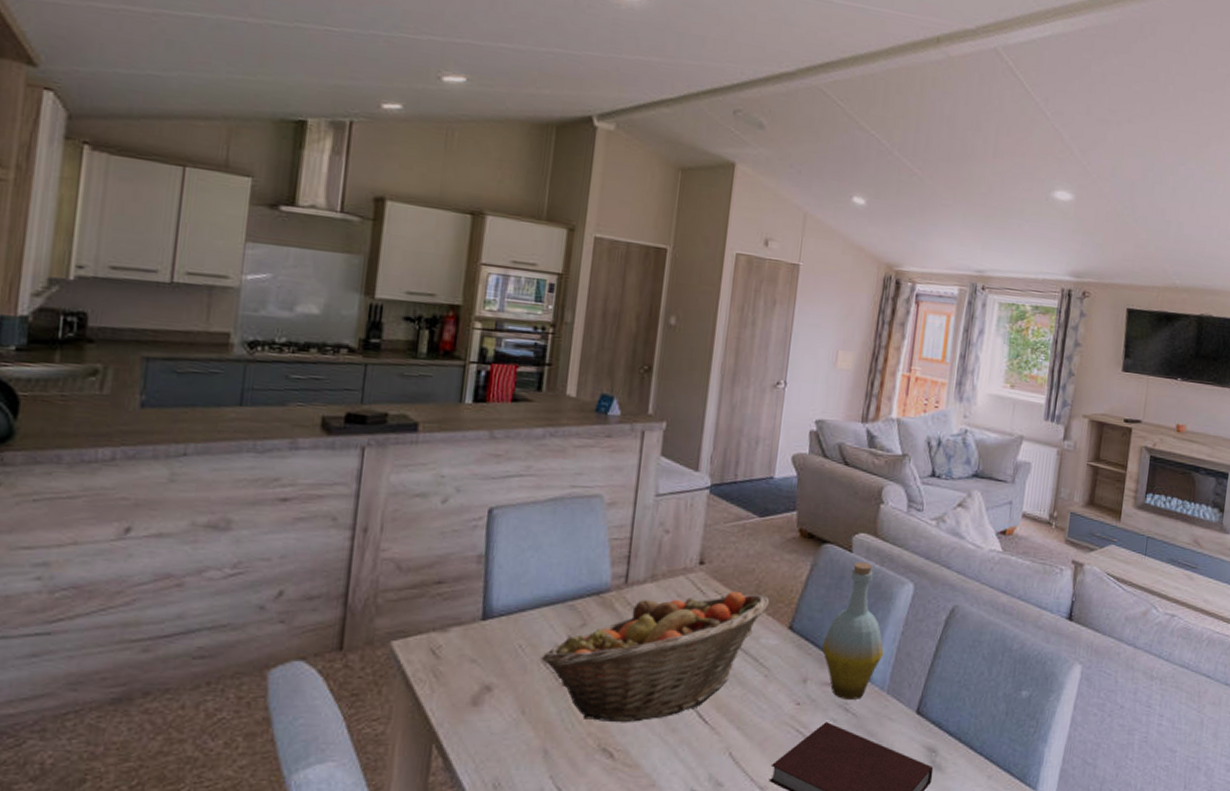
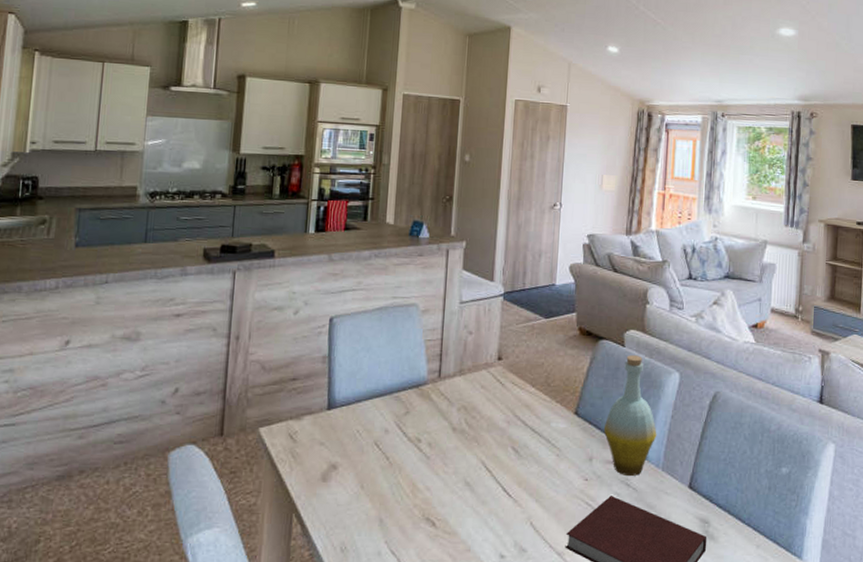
fruit basket: present [541,591,770,723] -> none [374,382,558,496]

